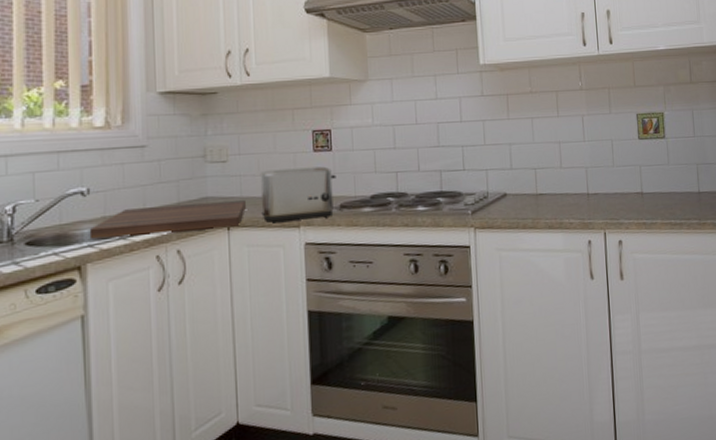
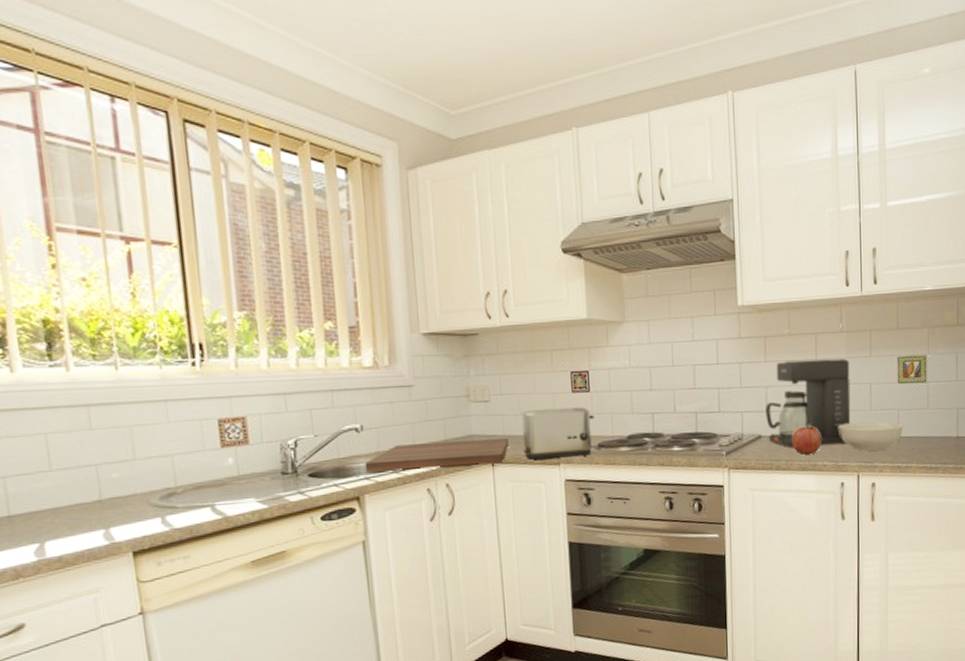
coffee maker: none [510,115,595,206] -> present [766,358,851,448]
fruit: none [537,180,567,212] -> present [792,423,821,454]
bowl: none [582,178,646,208] -> present [837,421,904,452]

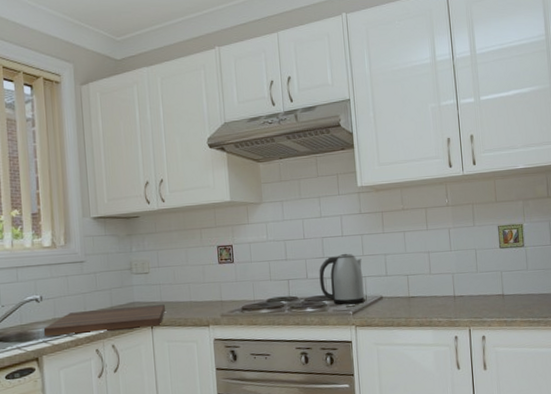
toaster: present [521,407,594,461] -> none [175,276,238,323]
kettle: none [689,384,741,444] -> present [319,253,365,305]
coffee maker: present [766,358,851,448] -> none [385,228,460,307]
fruit: present [792,423,821,454] -> none [410,285,436,312]
bowl: present [837,421,904,452] -> none [449,282,507,308]

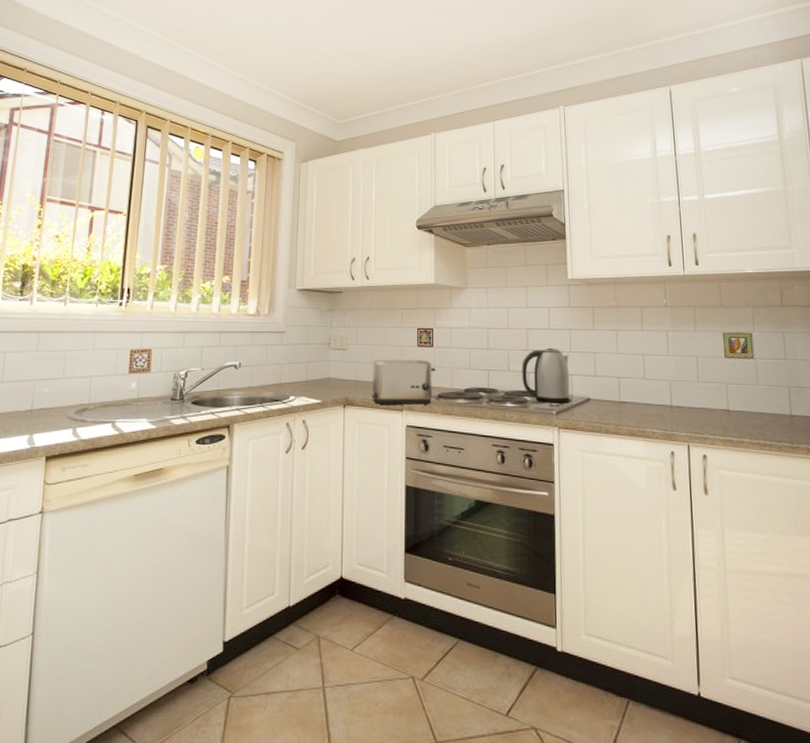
cutting board: present [43,304,165,336] -> none [238,382,359,405]
toaster: none [175,276,238,323] -> present [372,359,436,406]

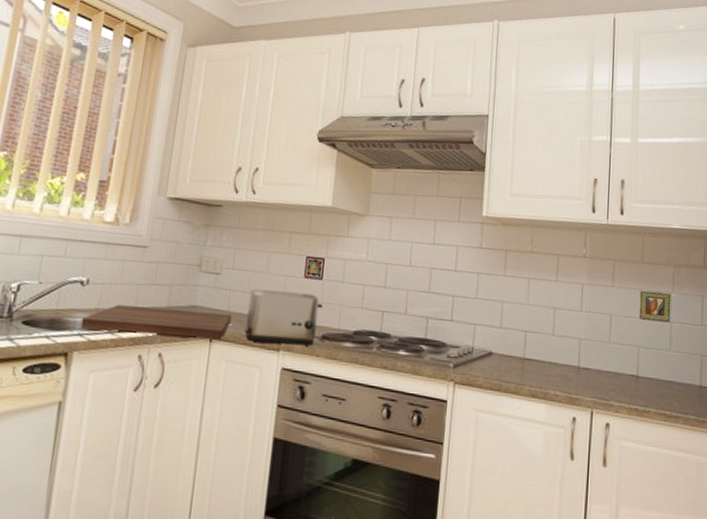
cutting board: none [238,382,359,405] -> present [80,305,231,340]
kettle: present [522,347,570,404] -> none [419,291,474,356]

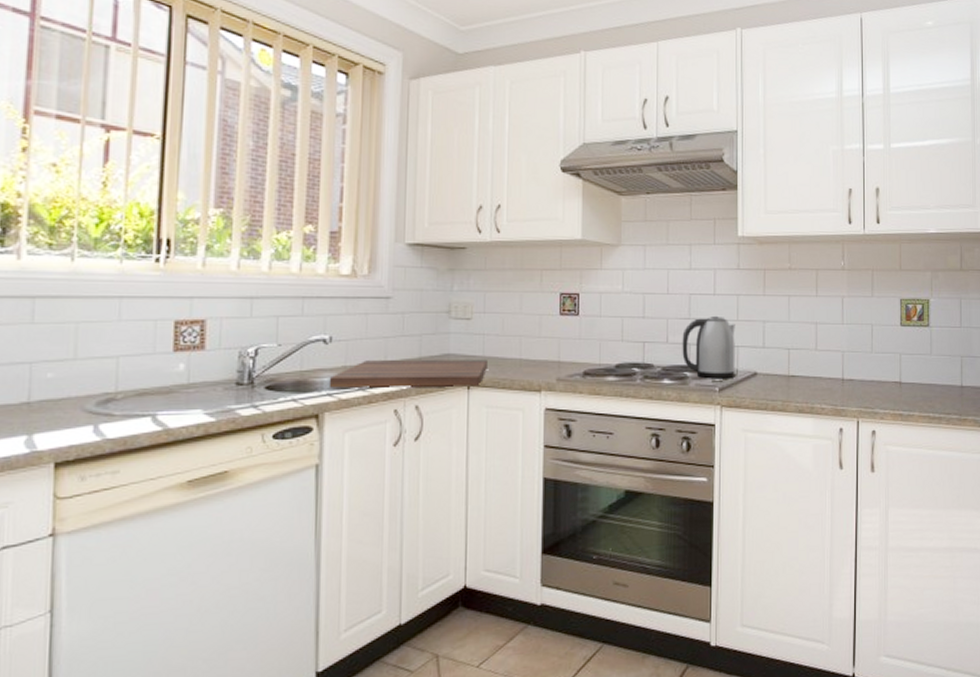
toaster: present [244,288,323,346] -> none [503,331,582,386]
kettle: none [419,291,474,356] -> present [682,315,735,379]

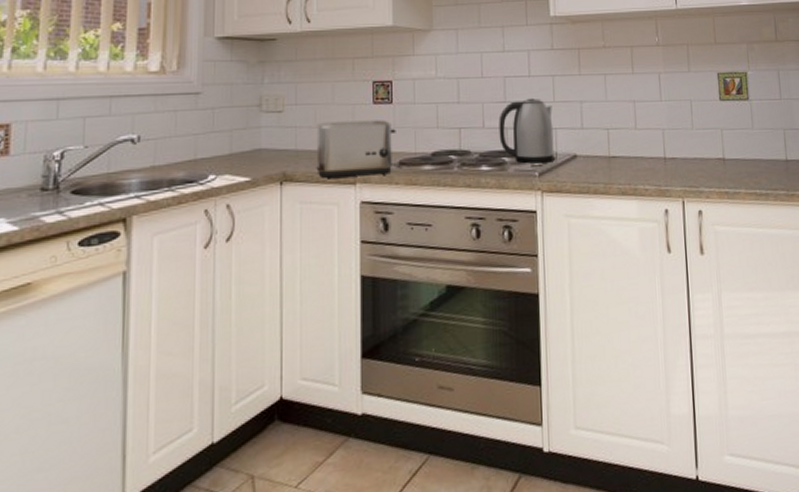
cutting board: present [328,360,487,388] -> none [137,153,300,190]
toaster: none [503,331,582,386] -> present [316,120,396,179]

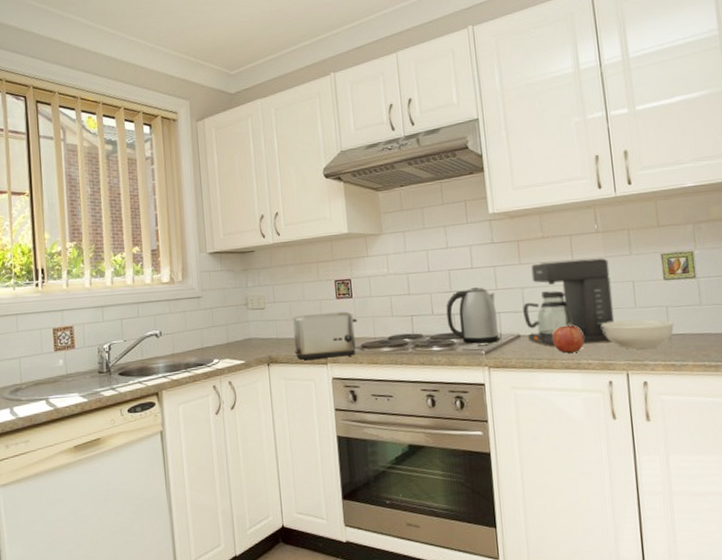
coffee maker: none [581,73,672,170] -> present [523,258,615,347]
fruit: none [610,142,642,177] -> present [552,322,585,353]
bowl: none [658,142,729,175] -> present [600,319,674,350]

